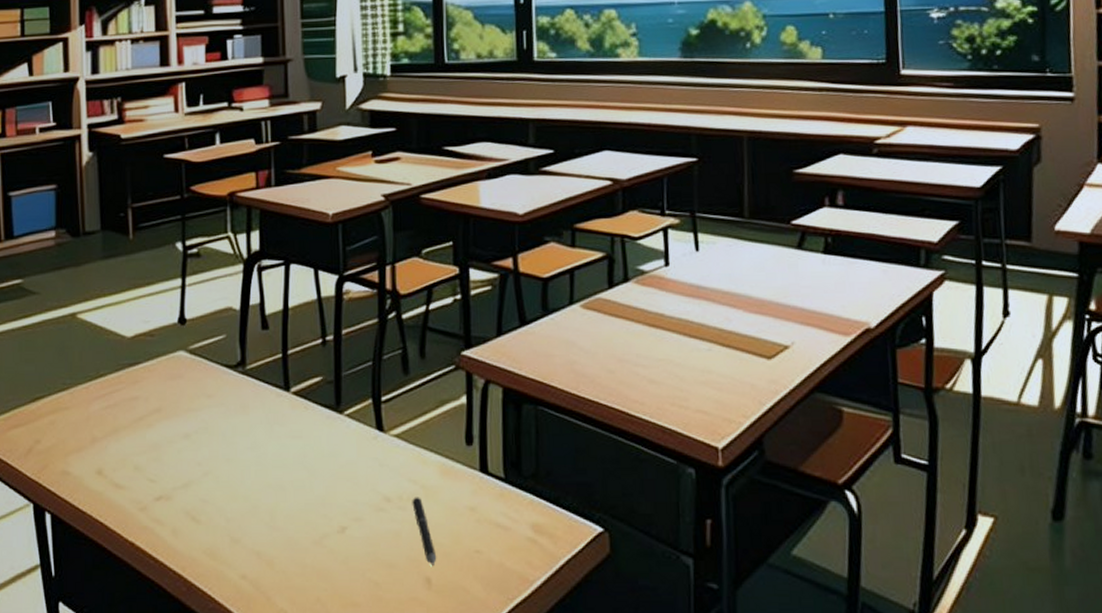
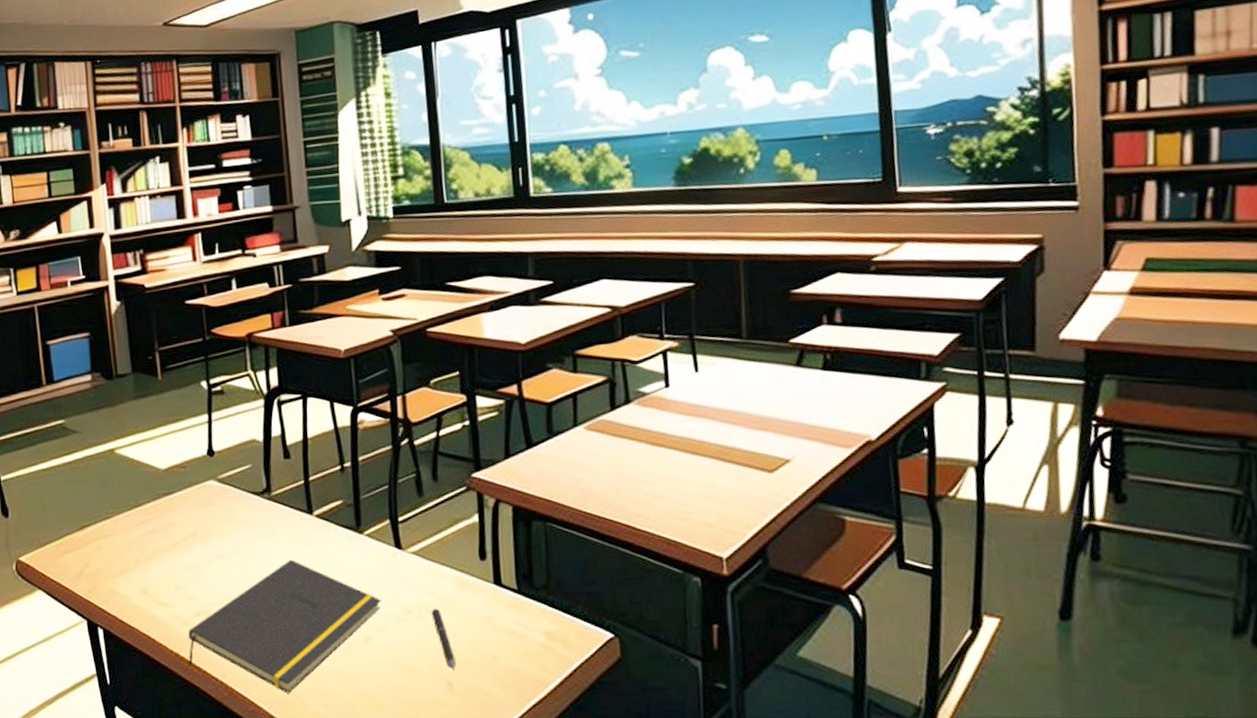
notepad: none [144,440,359,589] -> present [188,559,381,694]

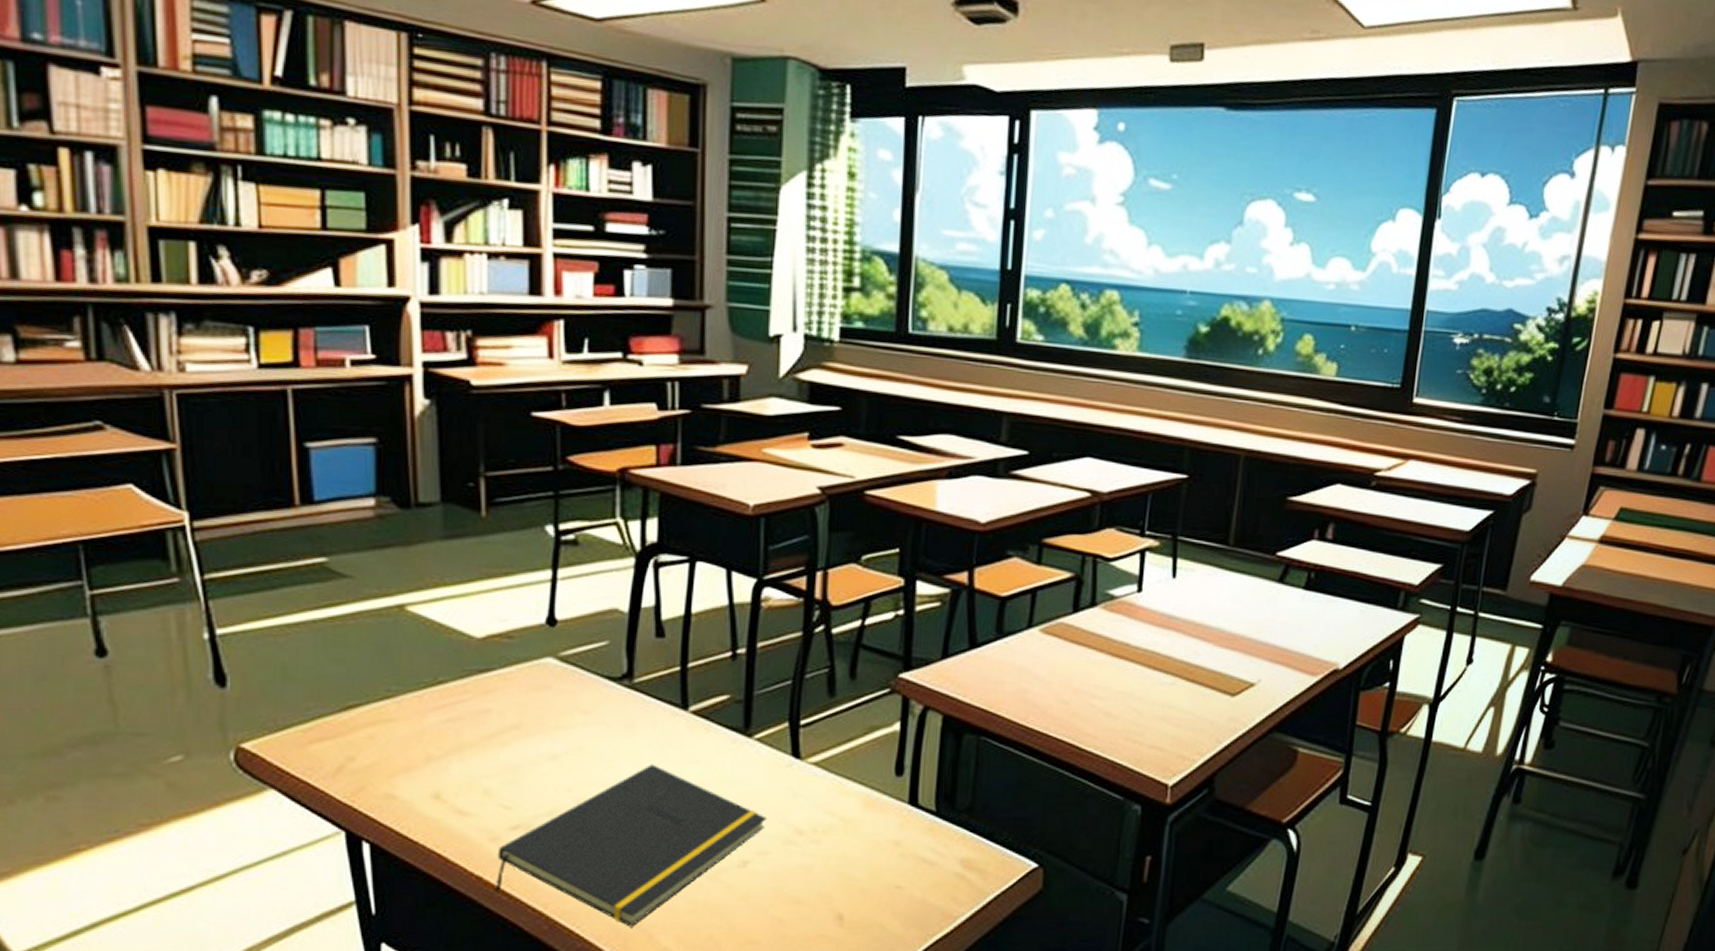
pen: present [431,608,457,670] -> none [828,830,852,902]

